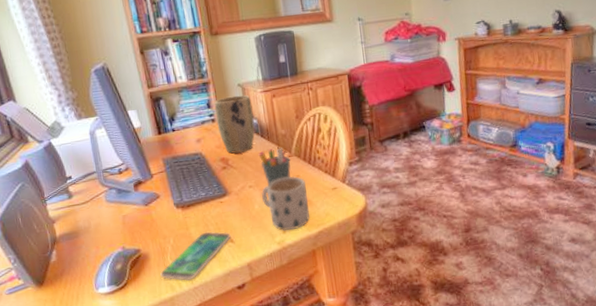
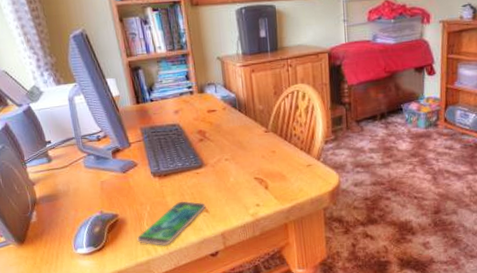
plant pot: present [214,95,255,154] -> none [192,68,233,127]
pen holder: present [258,148,291,186] -> none [235,123,267,159]
mug: present [262,175,310,231] -> none [237,151,284,204]

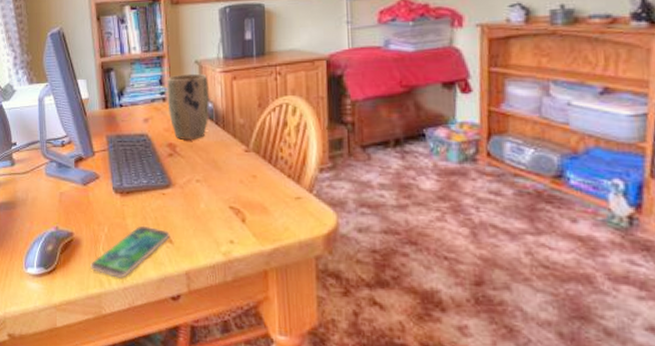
plant pot: none [192,68,233,127] -> present [167,73,209,140]

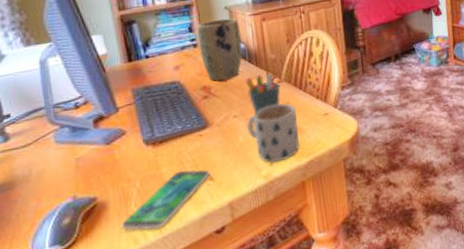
pen holder: none [210,140,248,183] -> present [245,73,281,114]
mug: none [210,175,265,241] -> present [247,102,300,164]

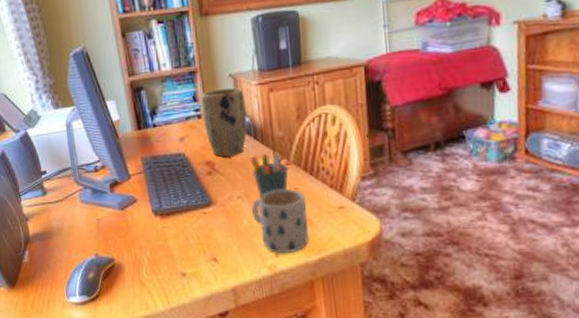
smartphone: present [121,169,210,231] -> none [134,246,214,300]

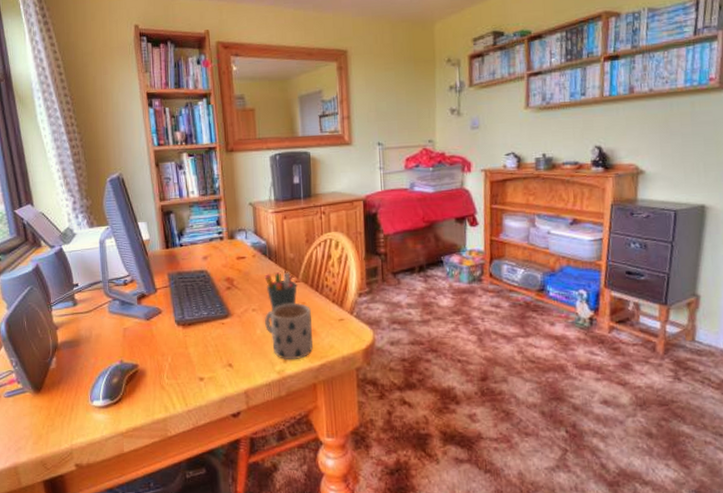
plant pot: present [201,87,247,157] -> none [224,214,263,274]

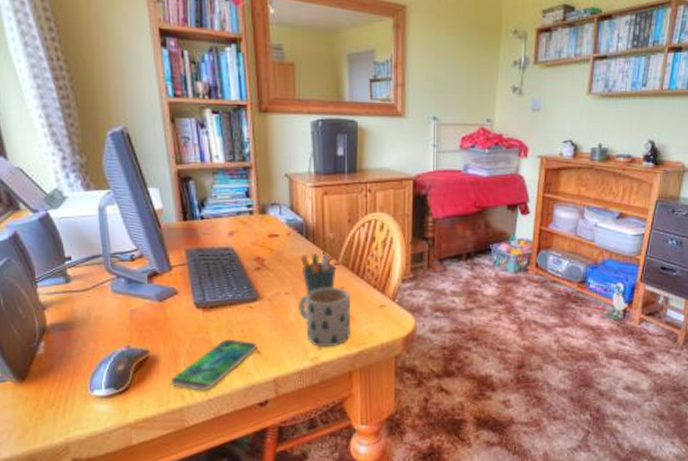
smartphone: none [155,353,230,402] -> present [170,339,258,391]

